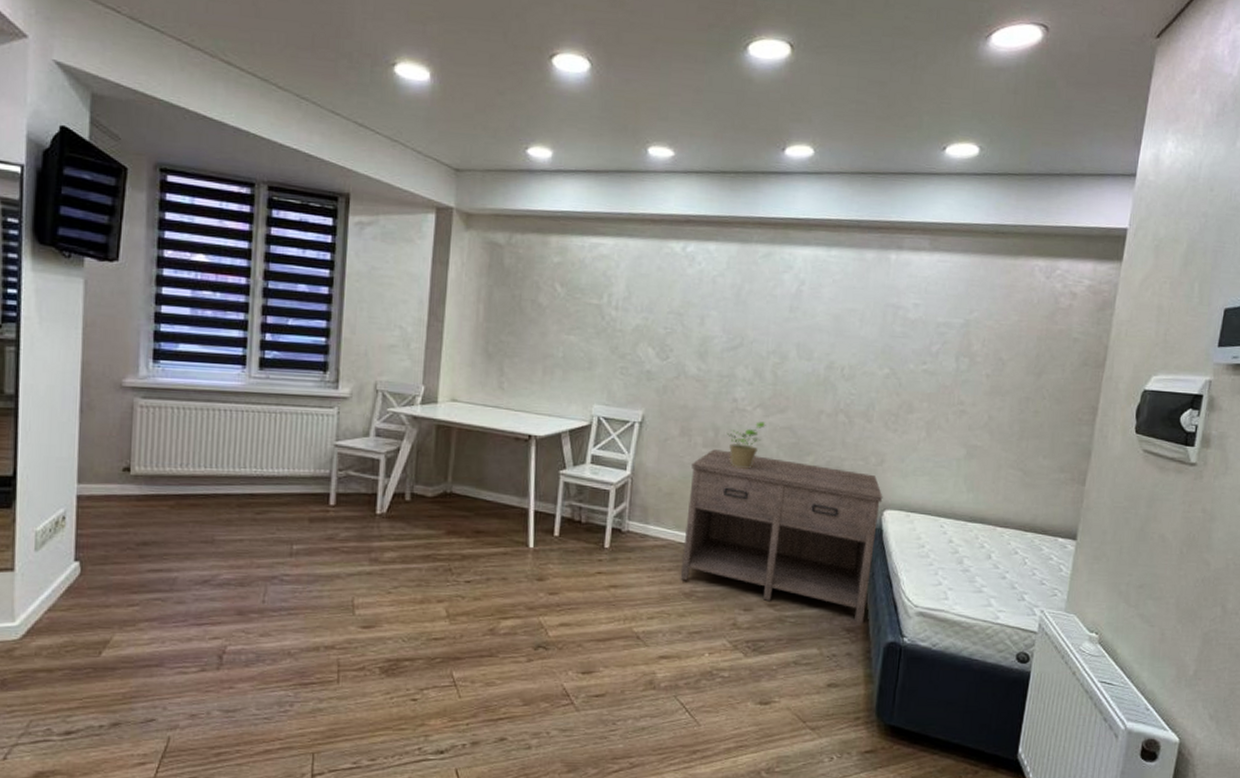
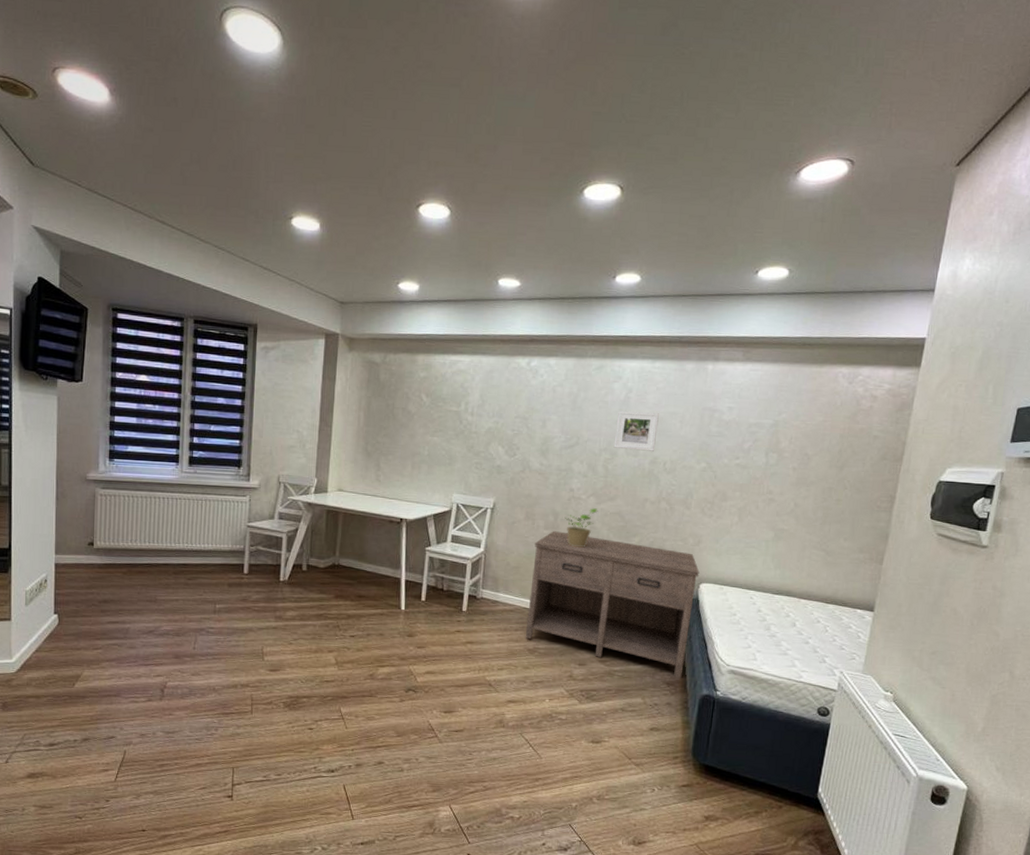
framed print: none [783,306,836,355] -> present [613,411,659,451]

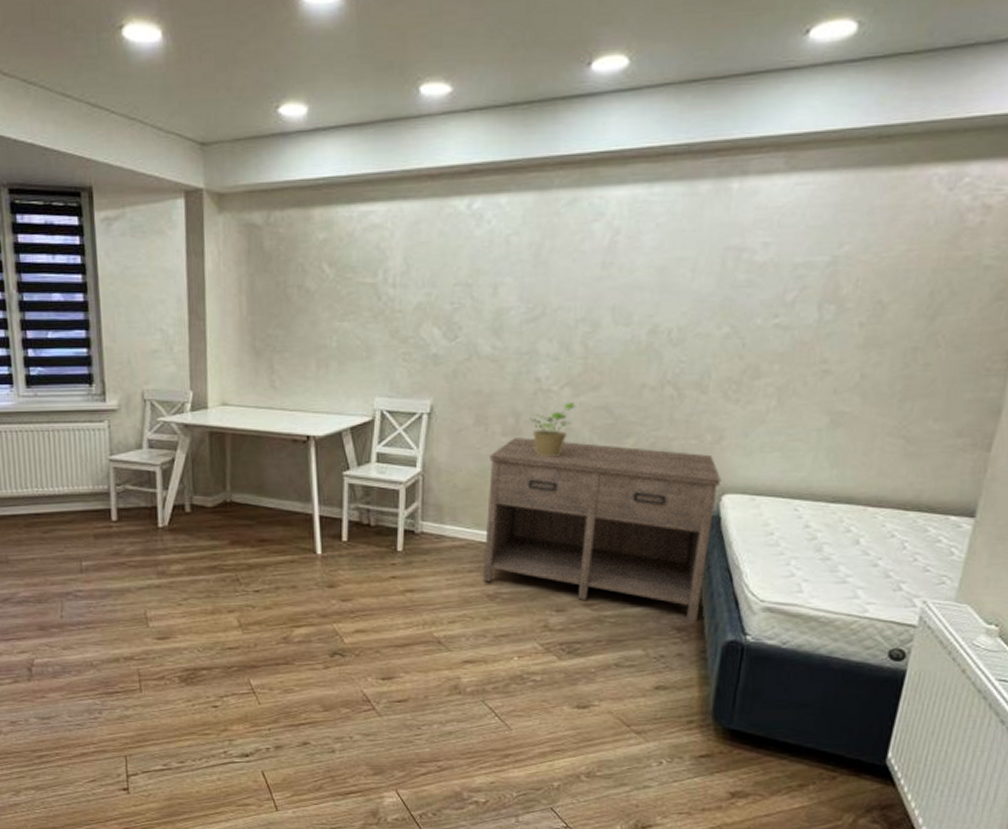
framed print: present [613,411,659,451] -> none [595,261,660,317]

